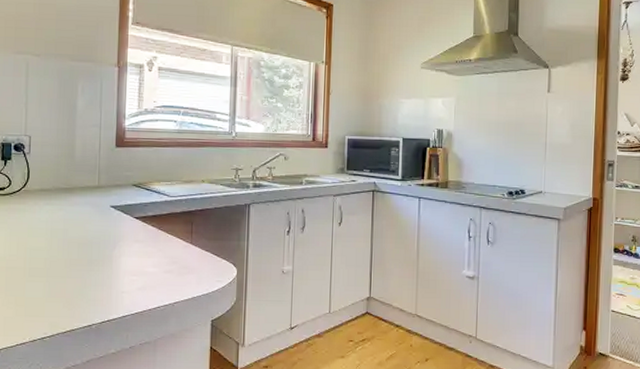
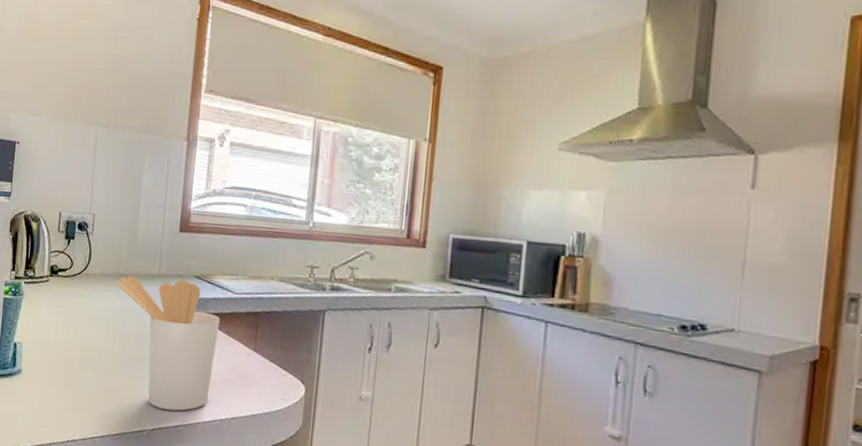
utensil holder: none [55,188,158,304] -> present [115,275,220,411]

